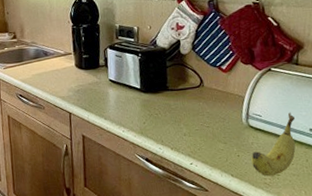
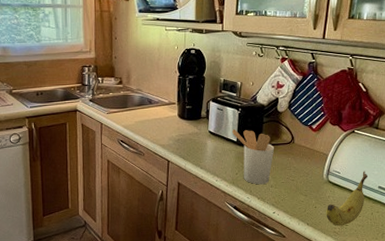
utensil holder: none [134,76,183,134] -> present [232,129,275,185]

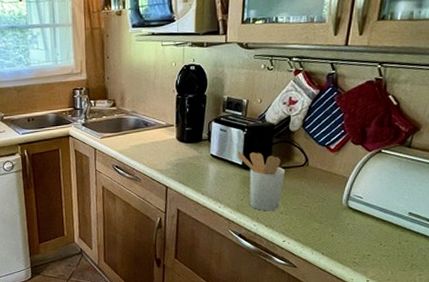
fruit: present [326,171,368,226] -> none [344,195,397,256]

